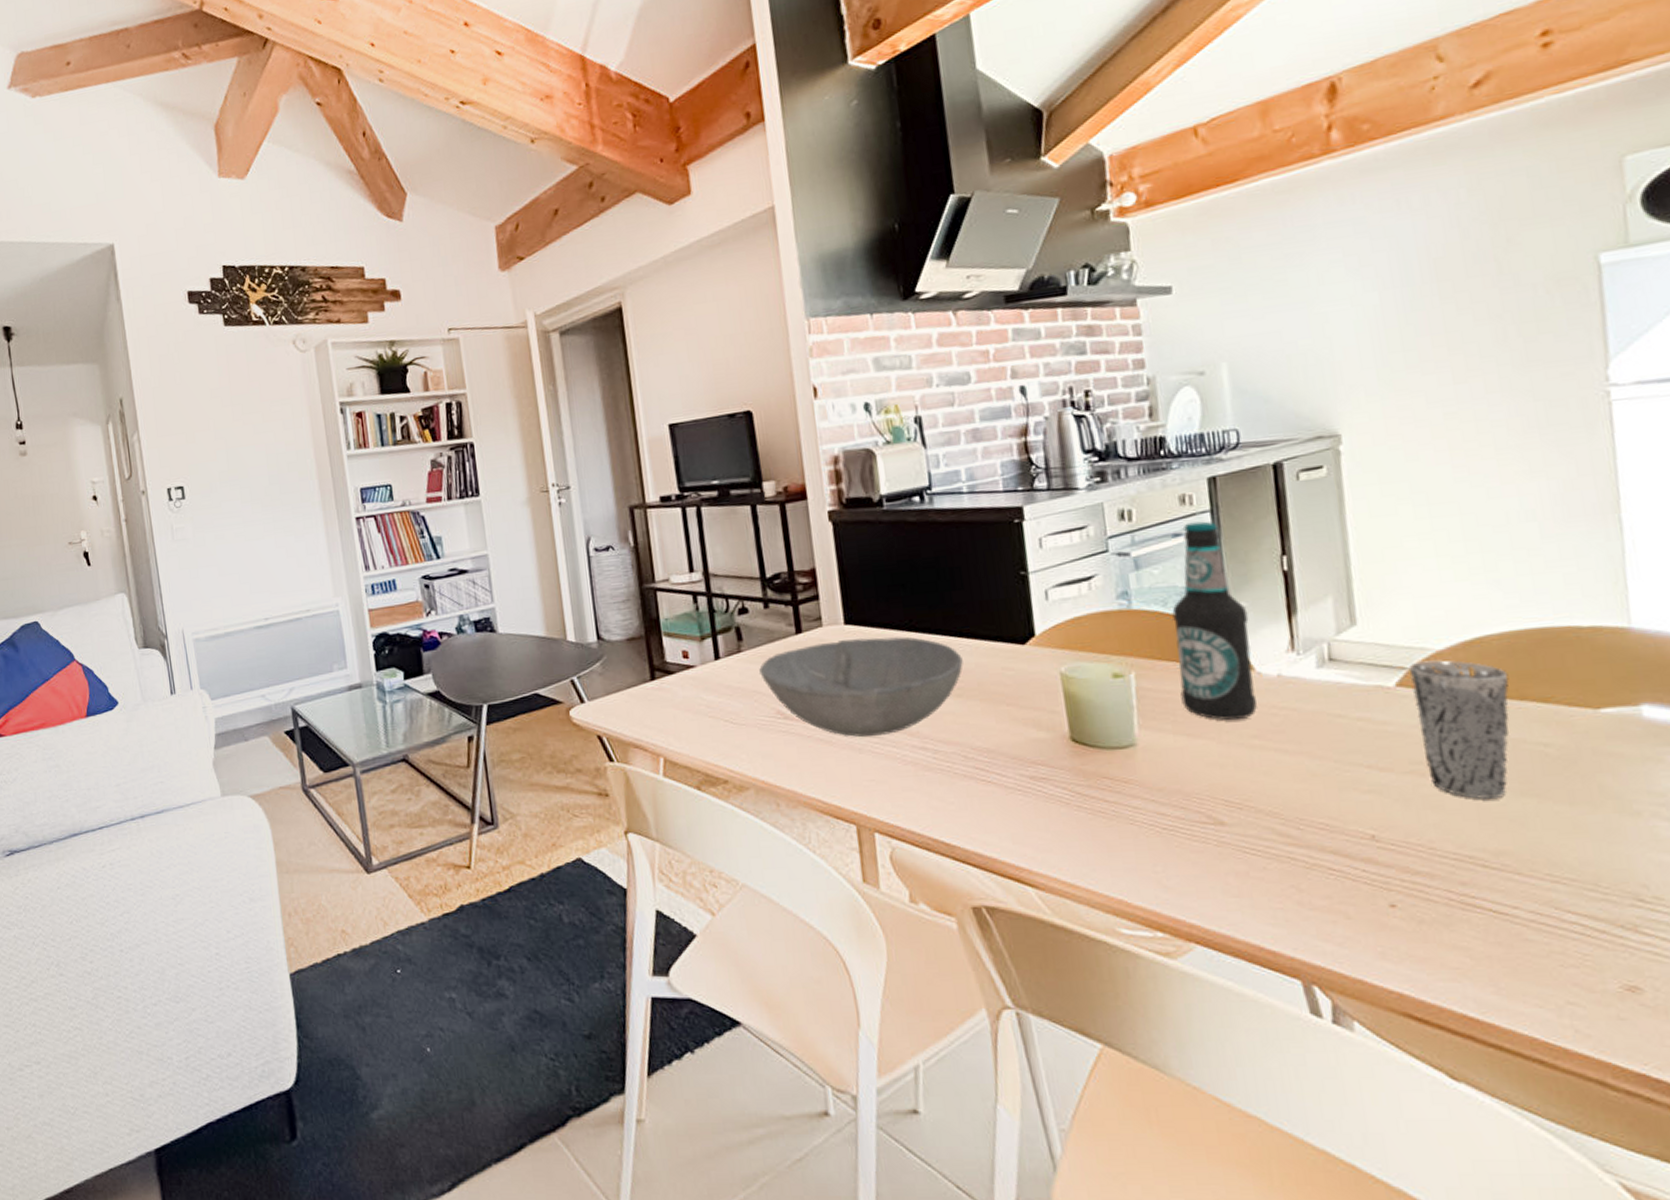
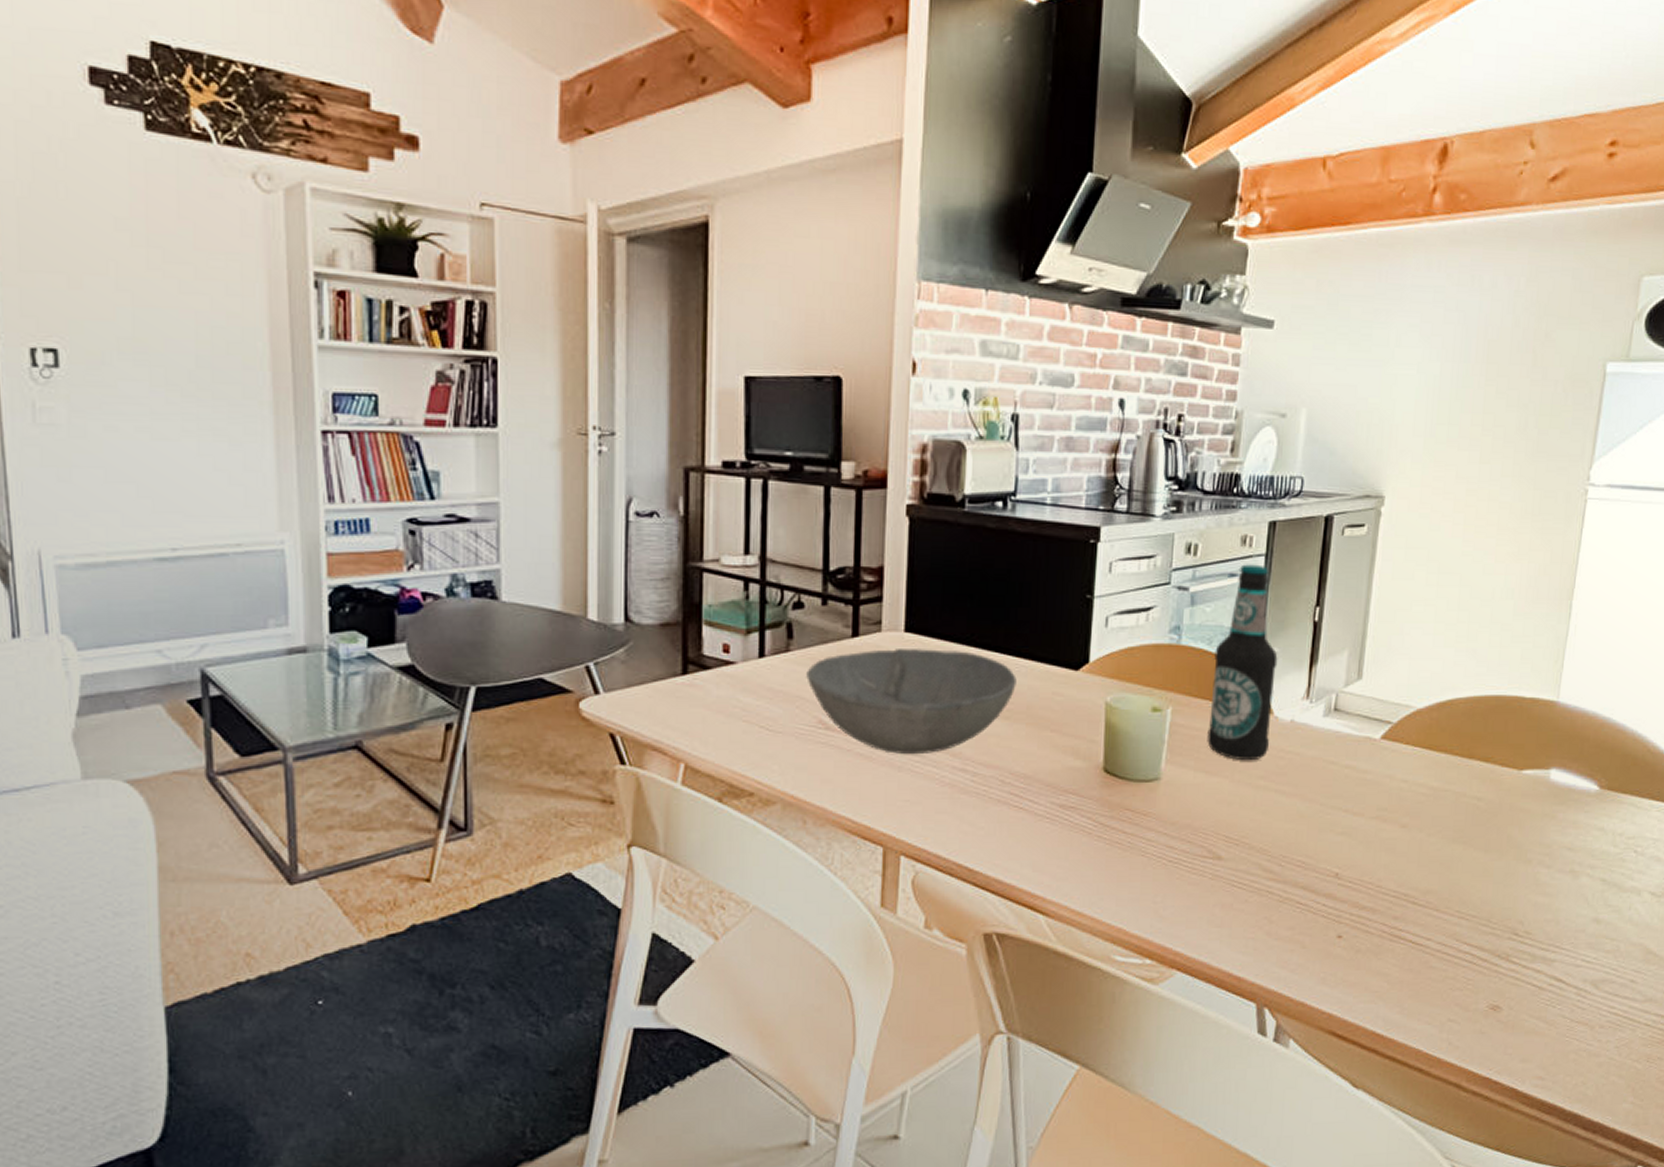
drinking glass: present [1408,660,1510,800] -> none [1389,717,1465,845]

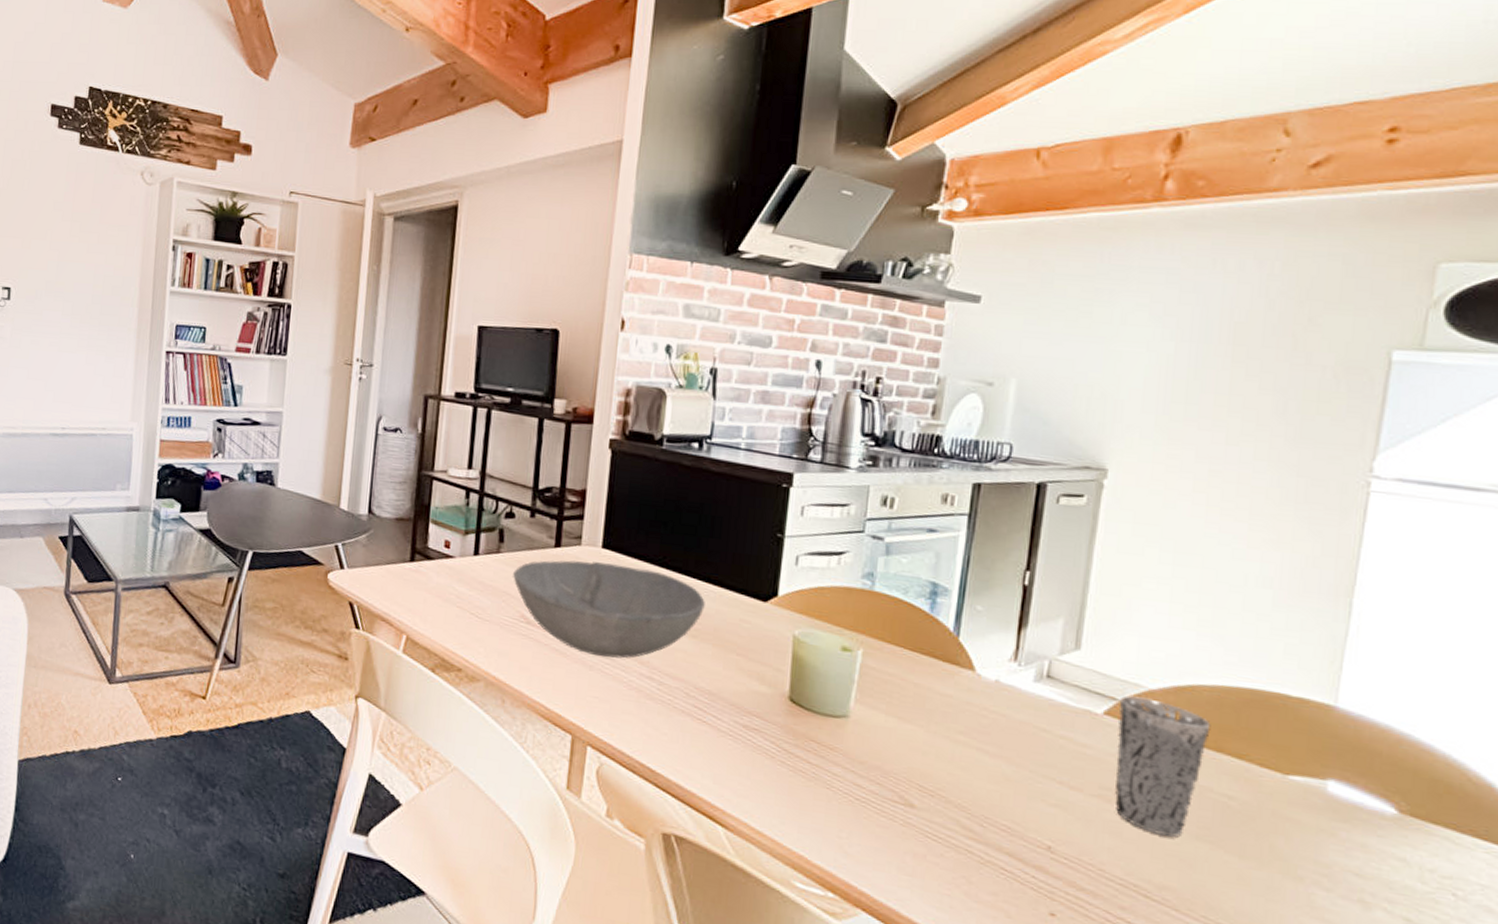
bottle: present [1207,564,1278,761] -> none [900,521,982,714]
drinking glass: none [1389,717,1465,845] -> present [1115,695,1211,838]

